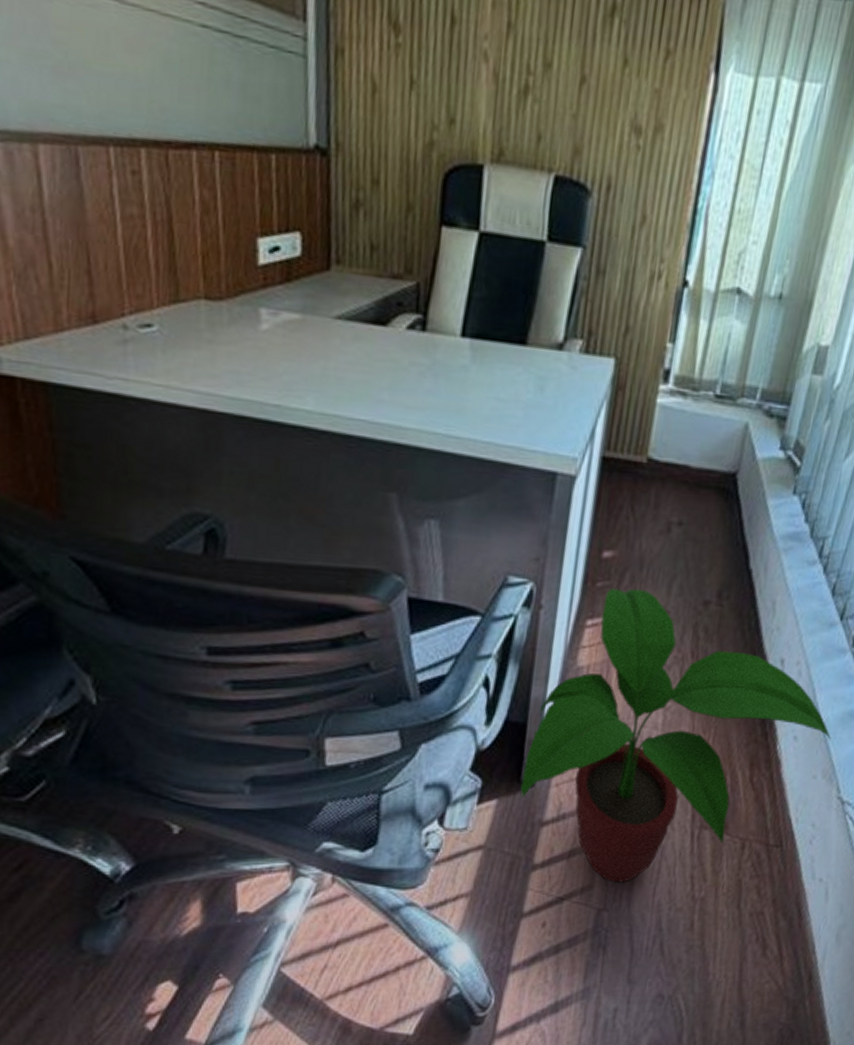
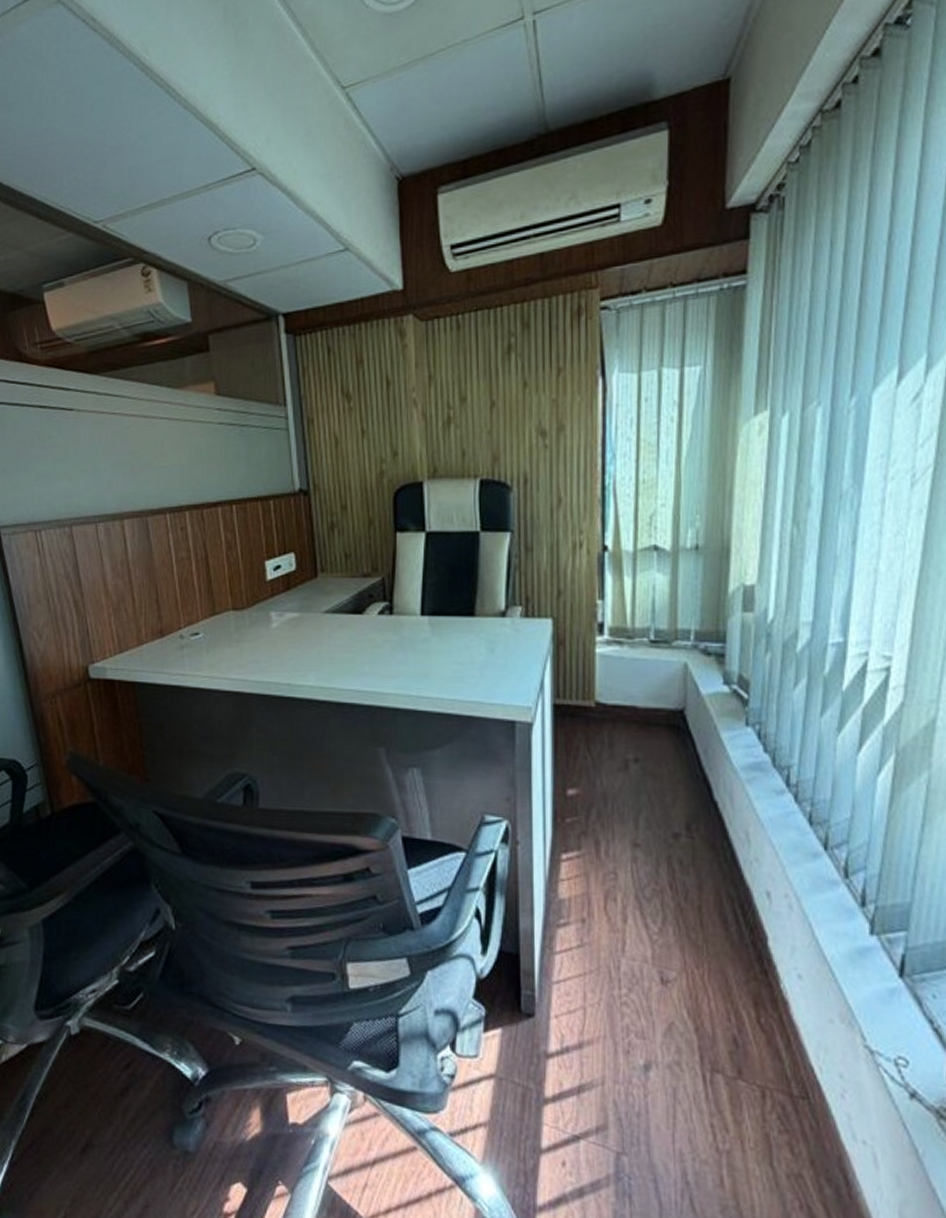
potted plant: present [520,588,831,883] -> none [521,823,842,1126]

